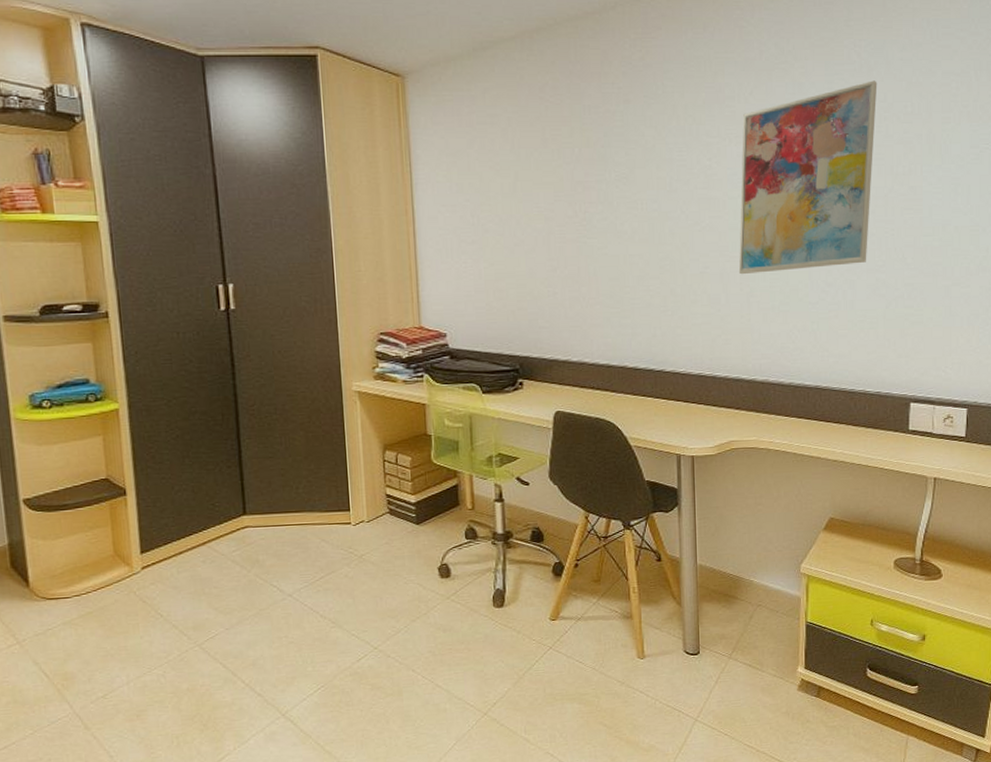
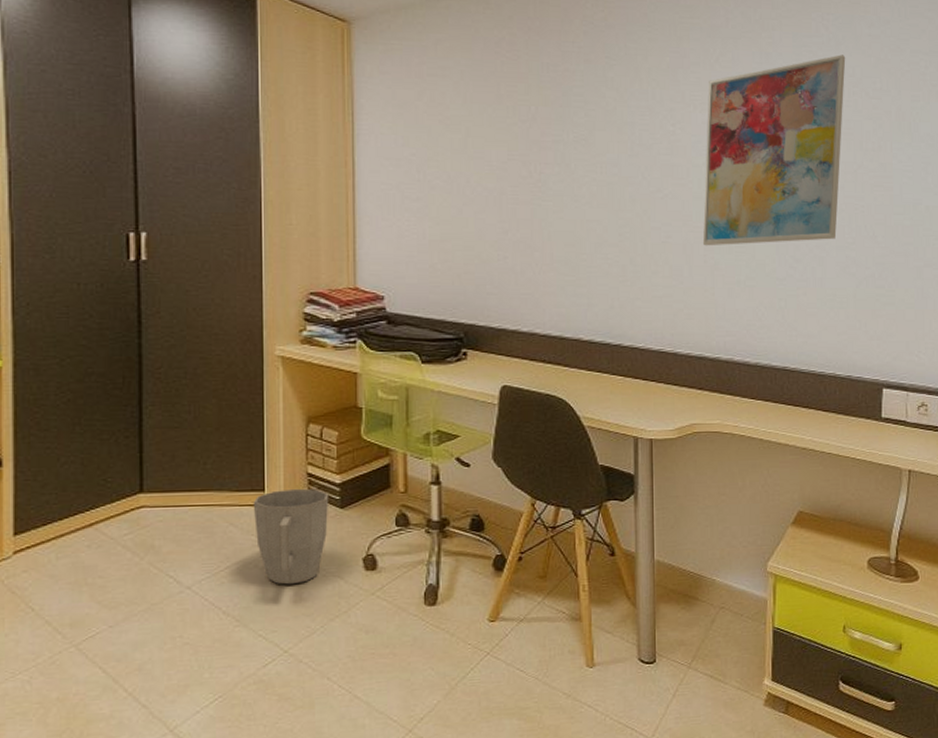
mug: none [340,508,406,592] -> present [253,488,329,585]

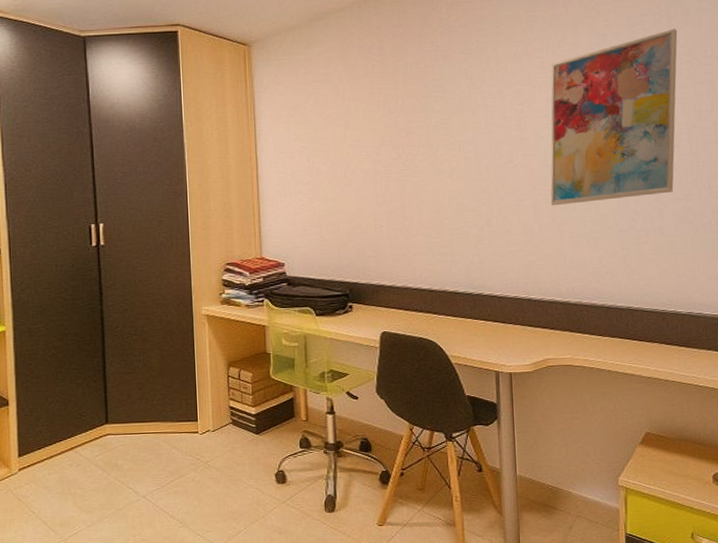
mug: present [253,488,329,585] -> none [189,418,247,495]

